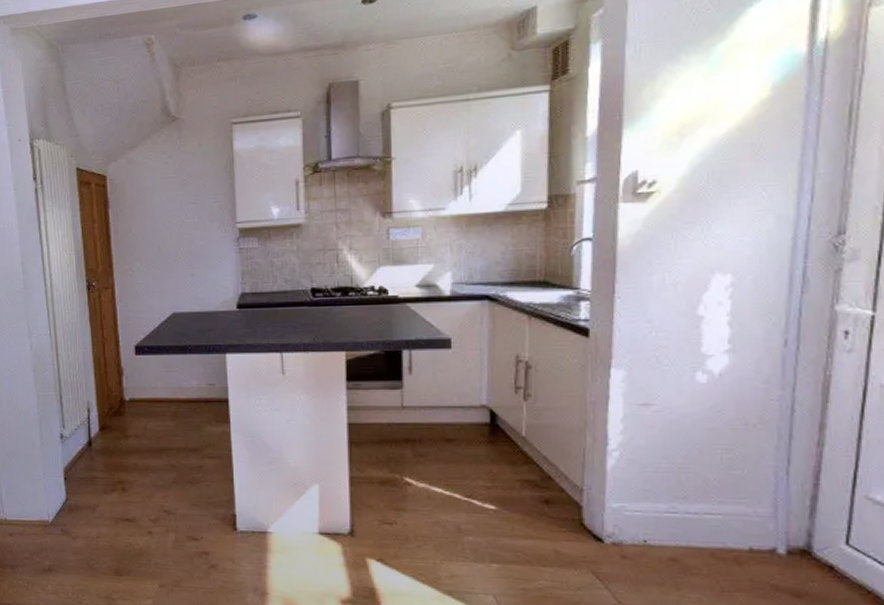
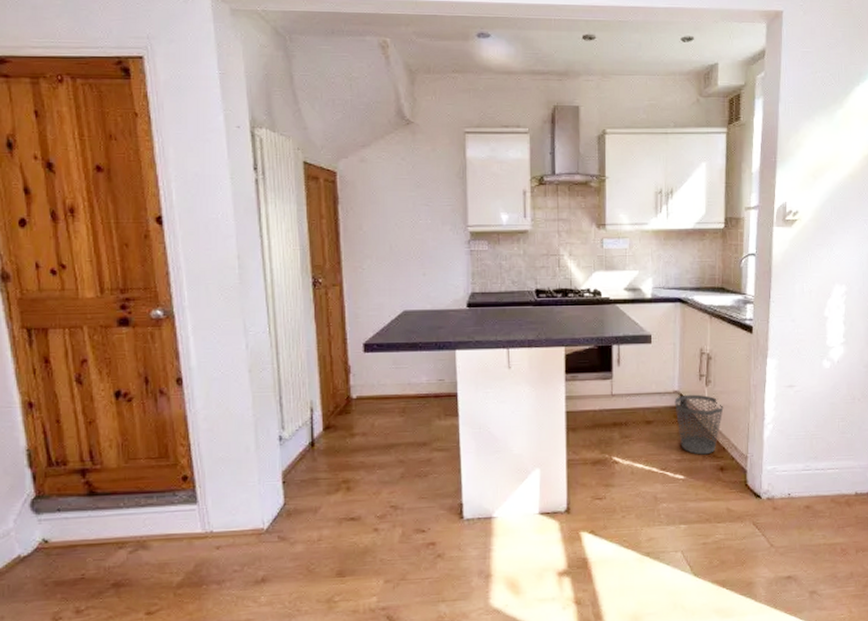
wastebasket: none [482,410,549,483] -> present [674,394,724,455]

